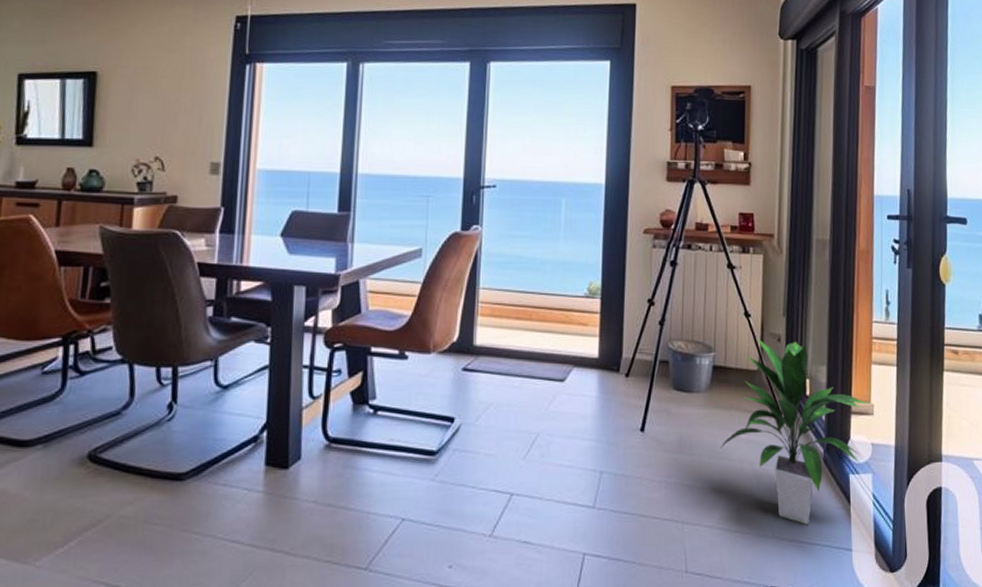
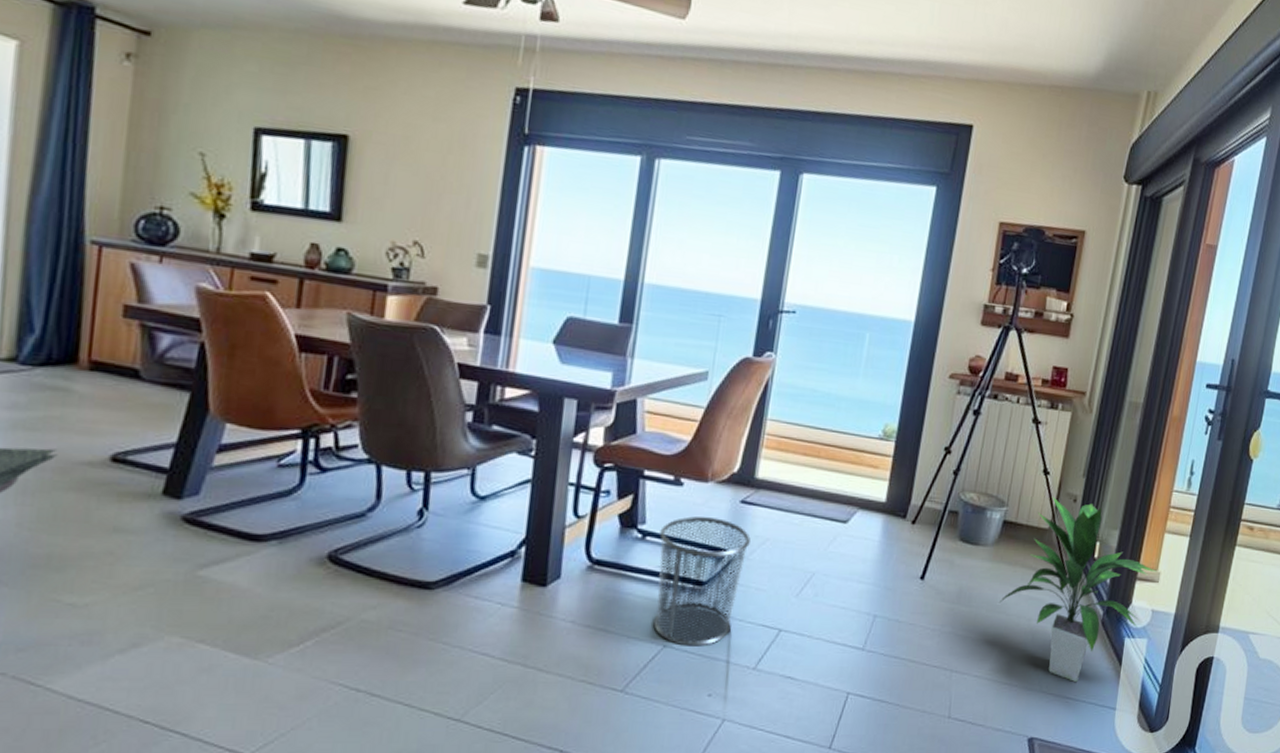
waste bin: none [390,387,475,518] -> present [653,516,751,647]

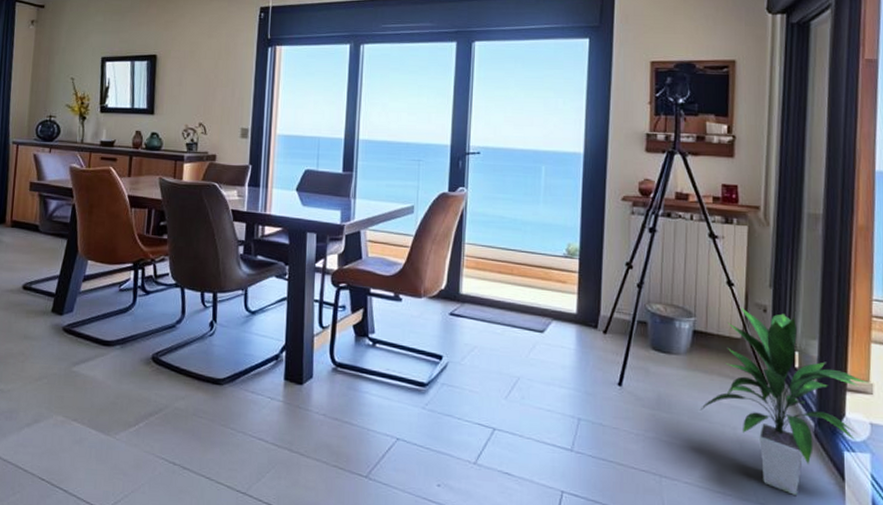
waste bin: present [653,516,751,647] -> none [386,327,461,441]

